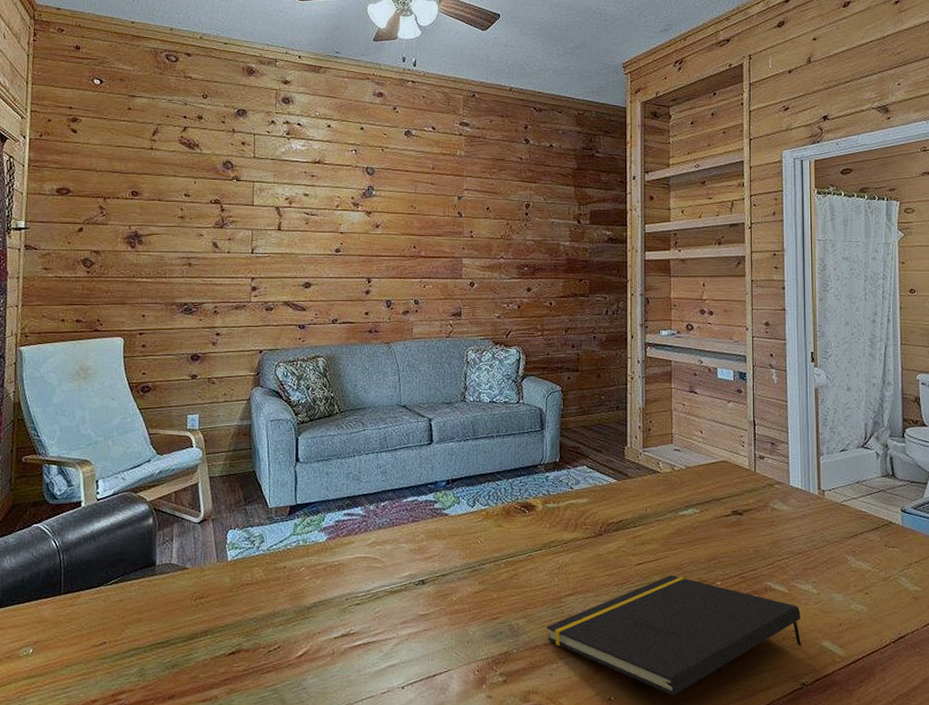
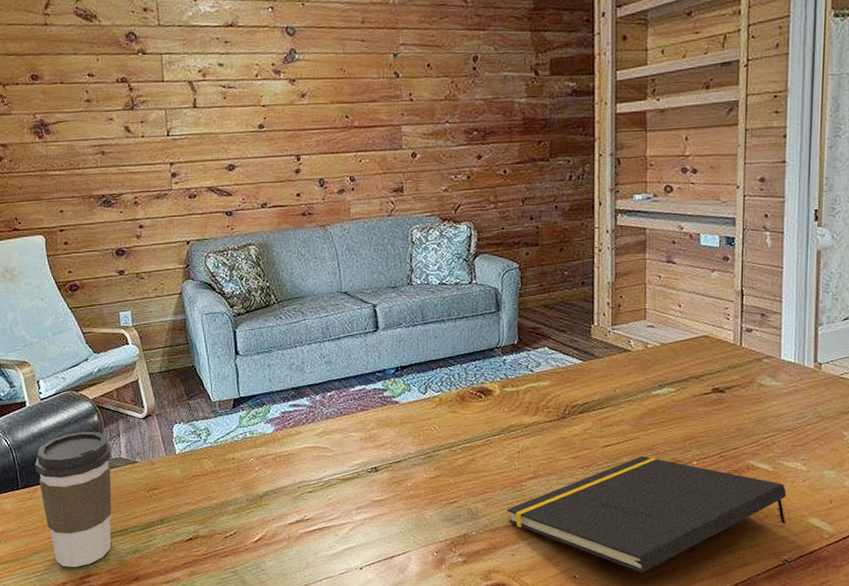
coffee cup: none [81,534,163,682] -> present [35,431,112,567]

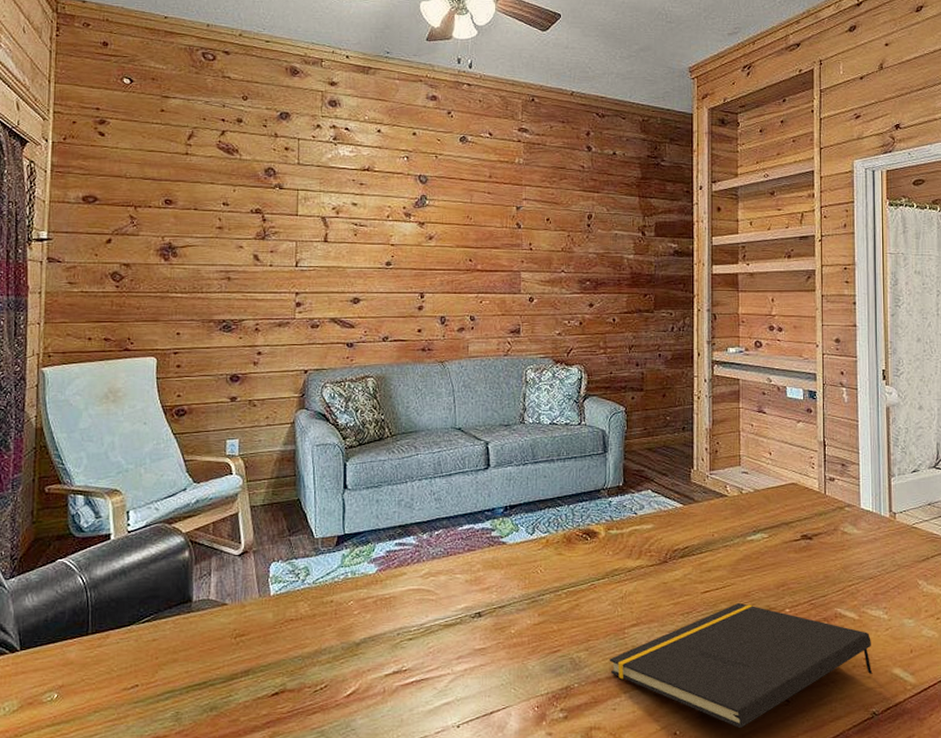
coffee cup: present [35,431,112,567] -> none [110,568,200,728]

